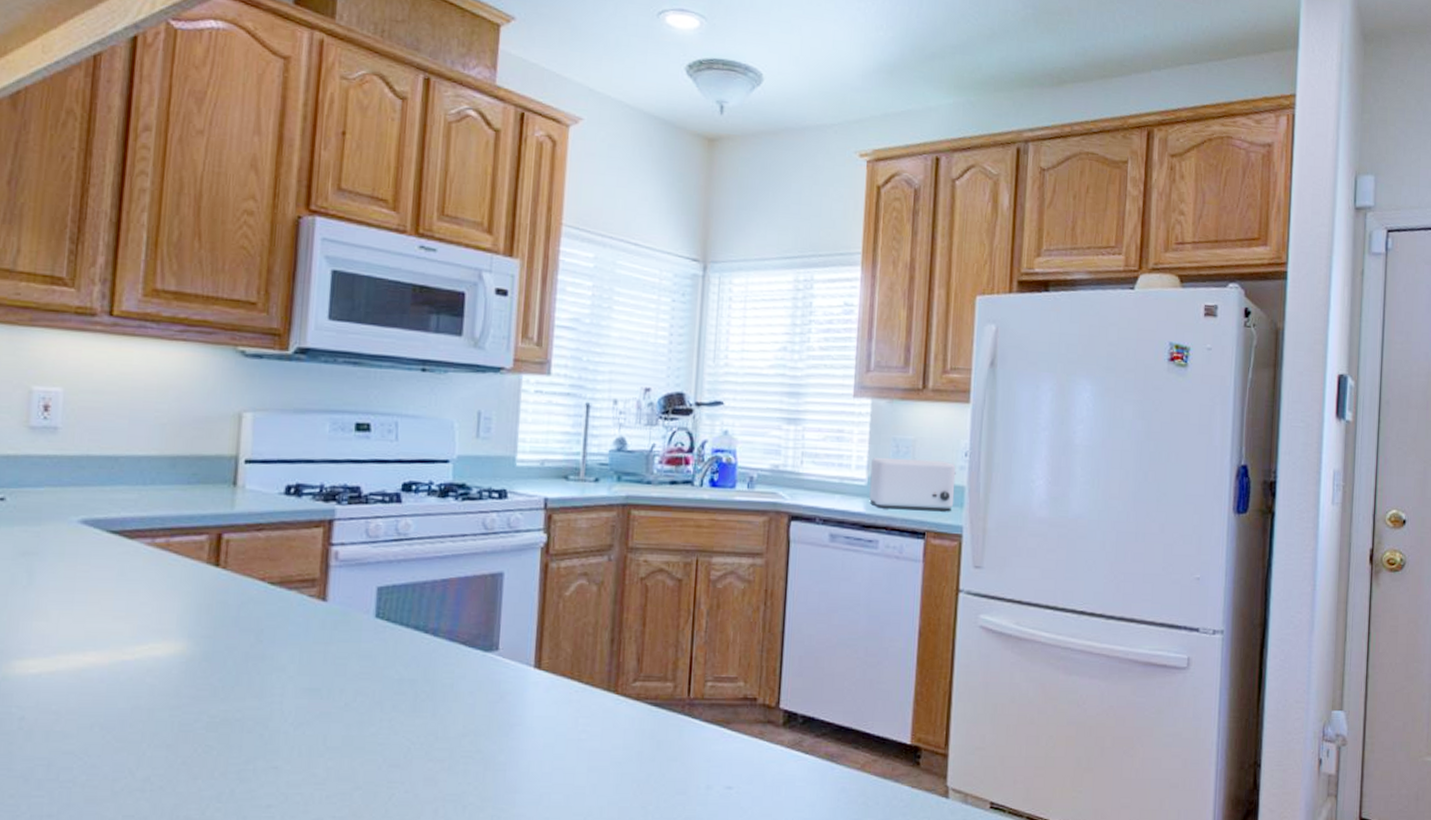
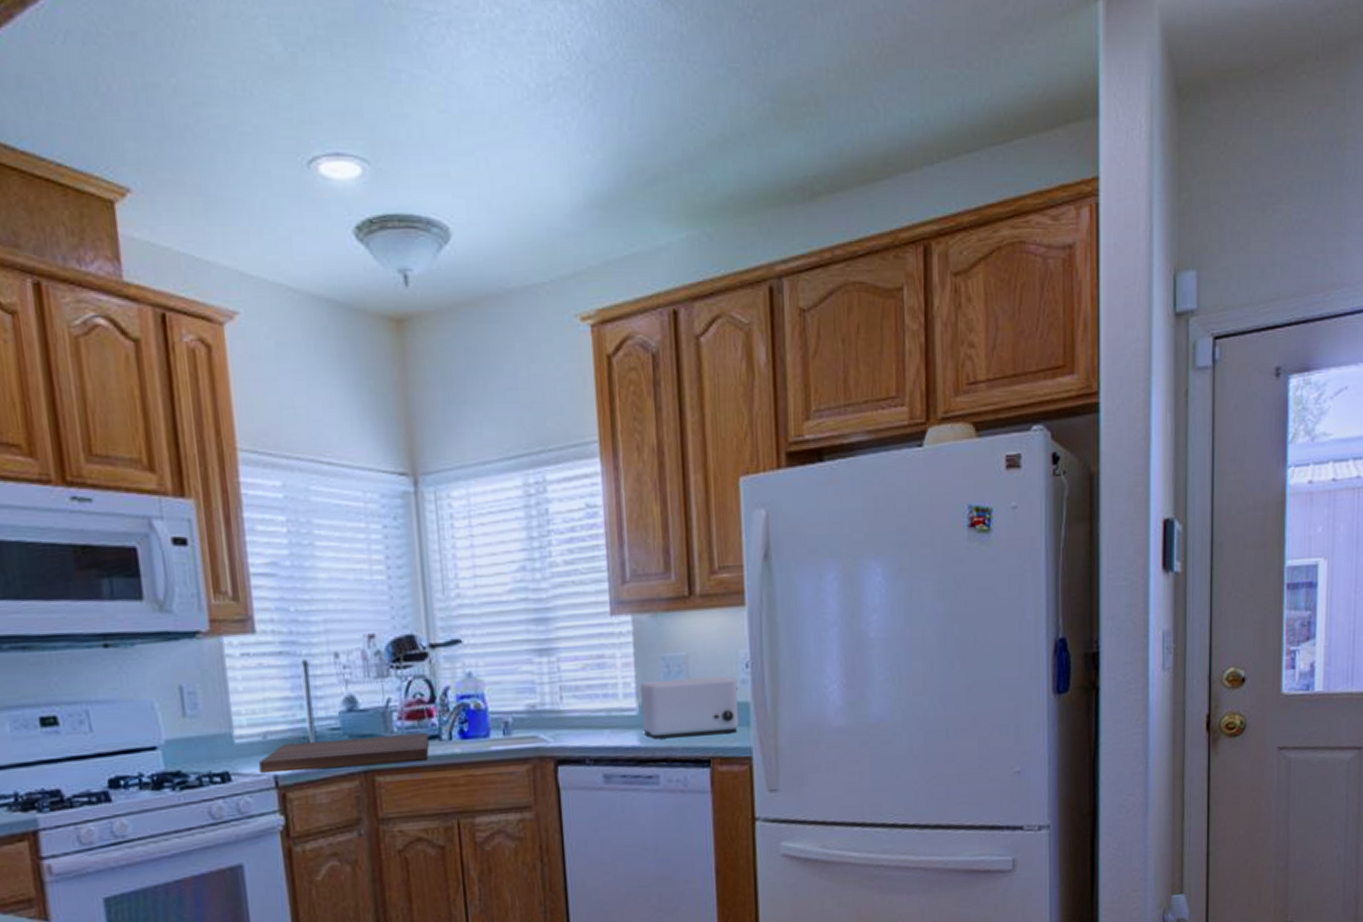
cutting board: none [533,471,683,501] -> present [259,733,429,774]

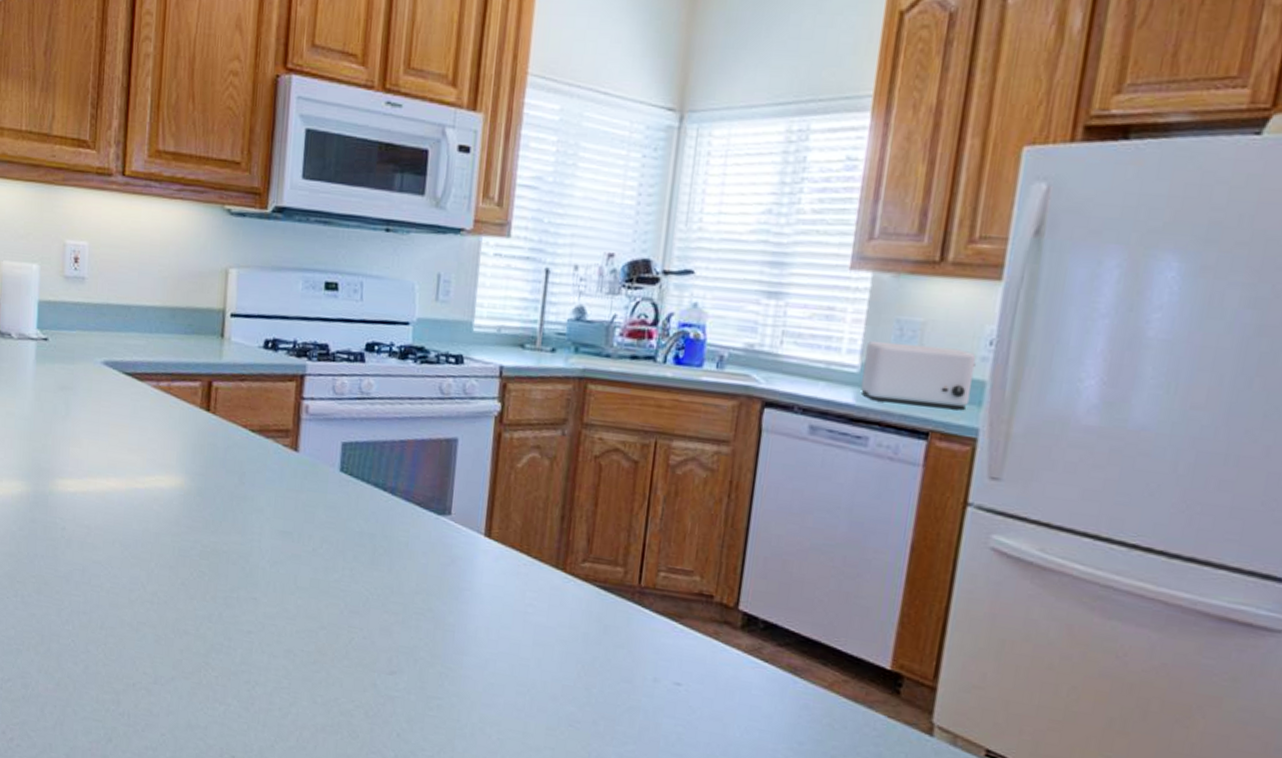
cutting board: present [259,733,429,774] -> none [489,339,644,378]

